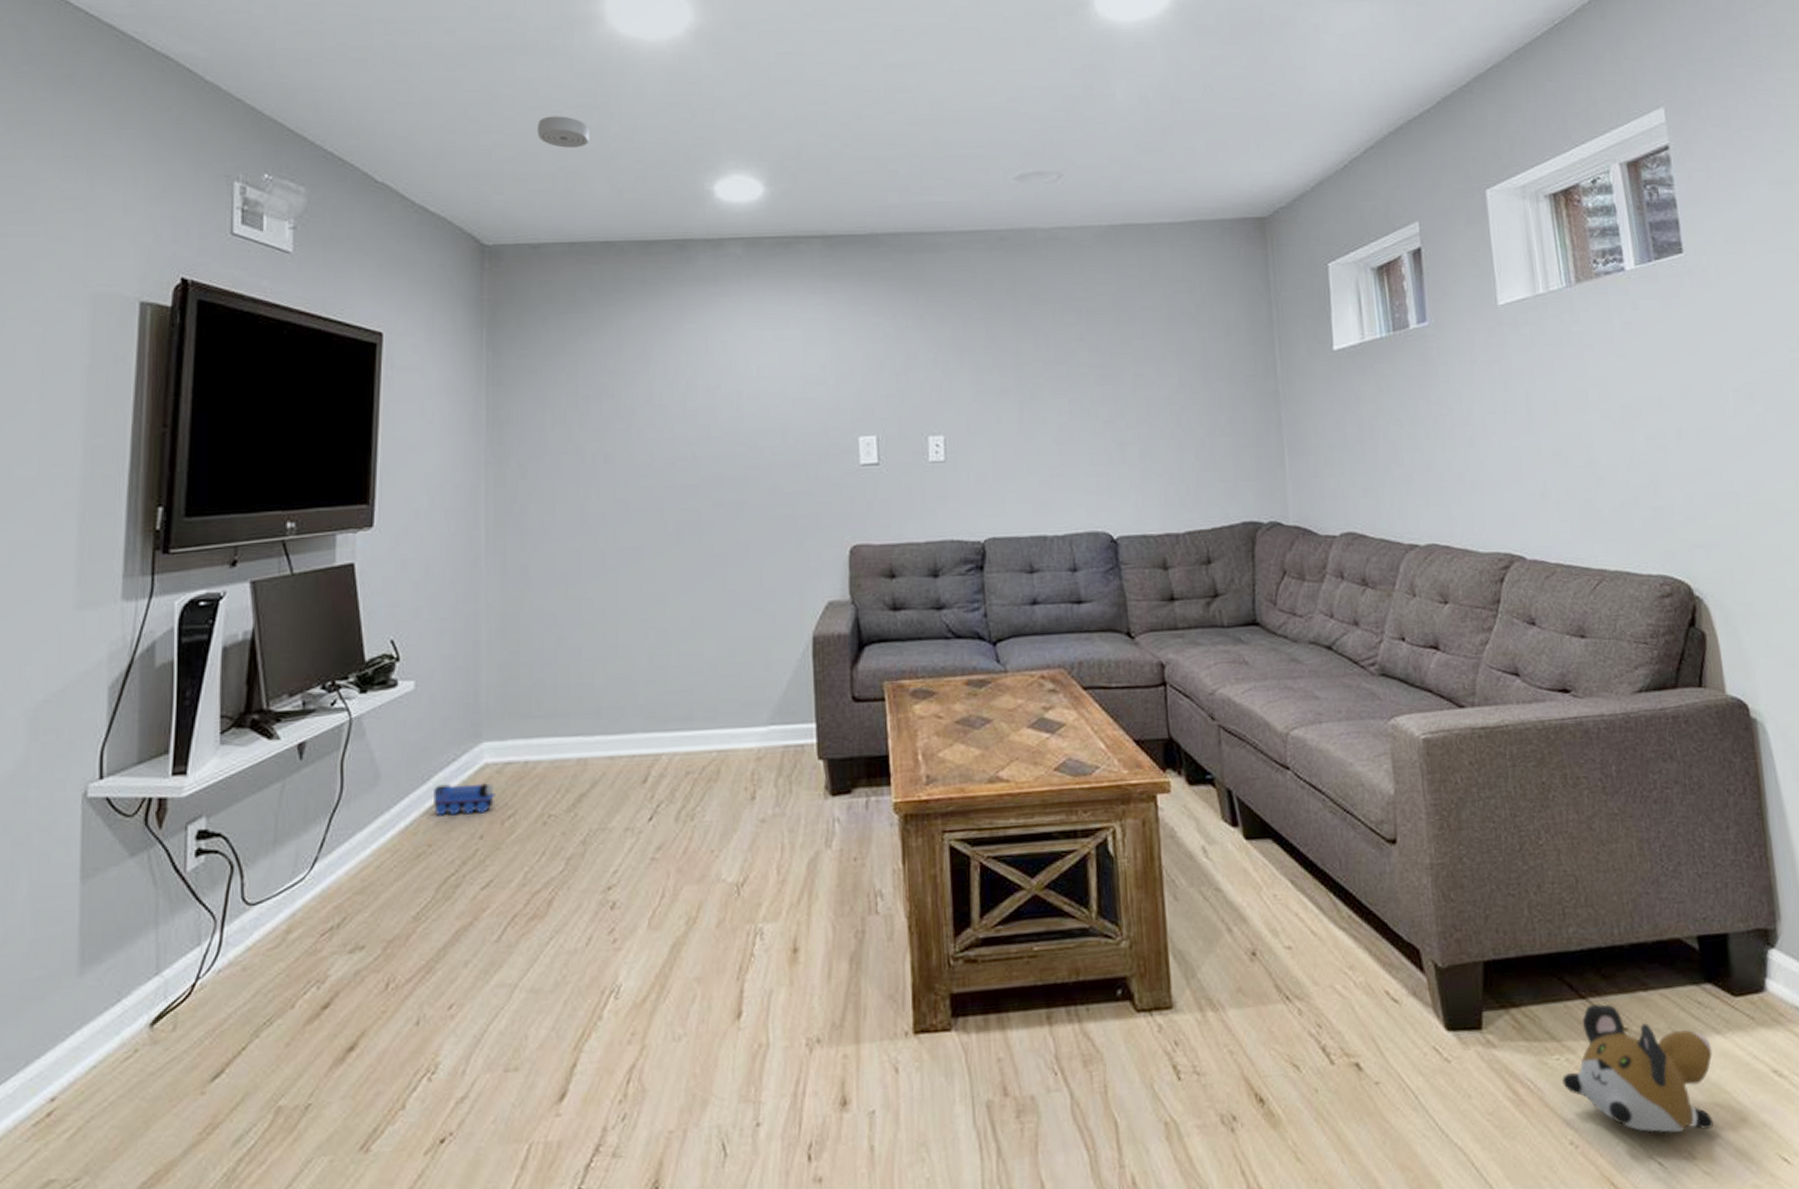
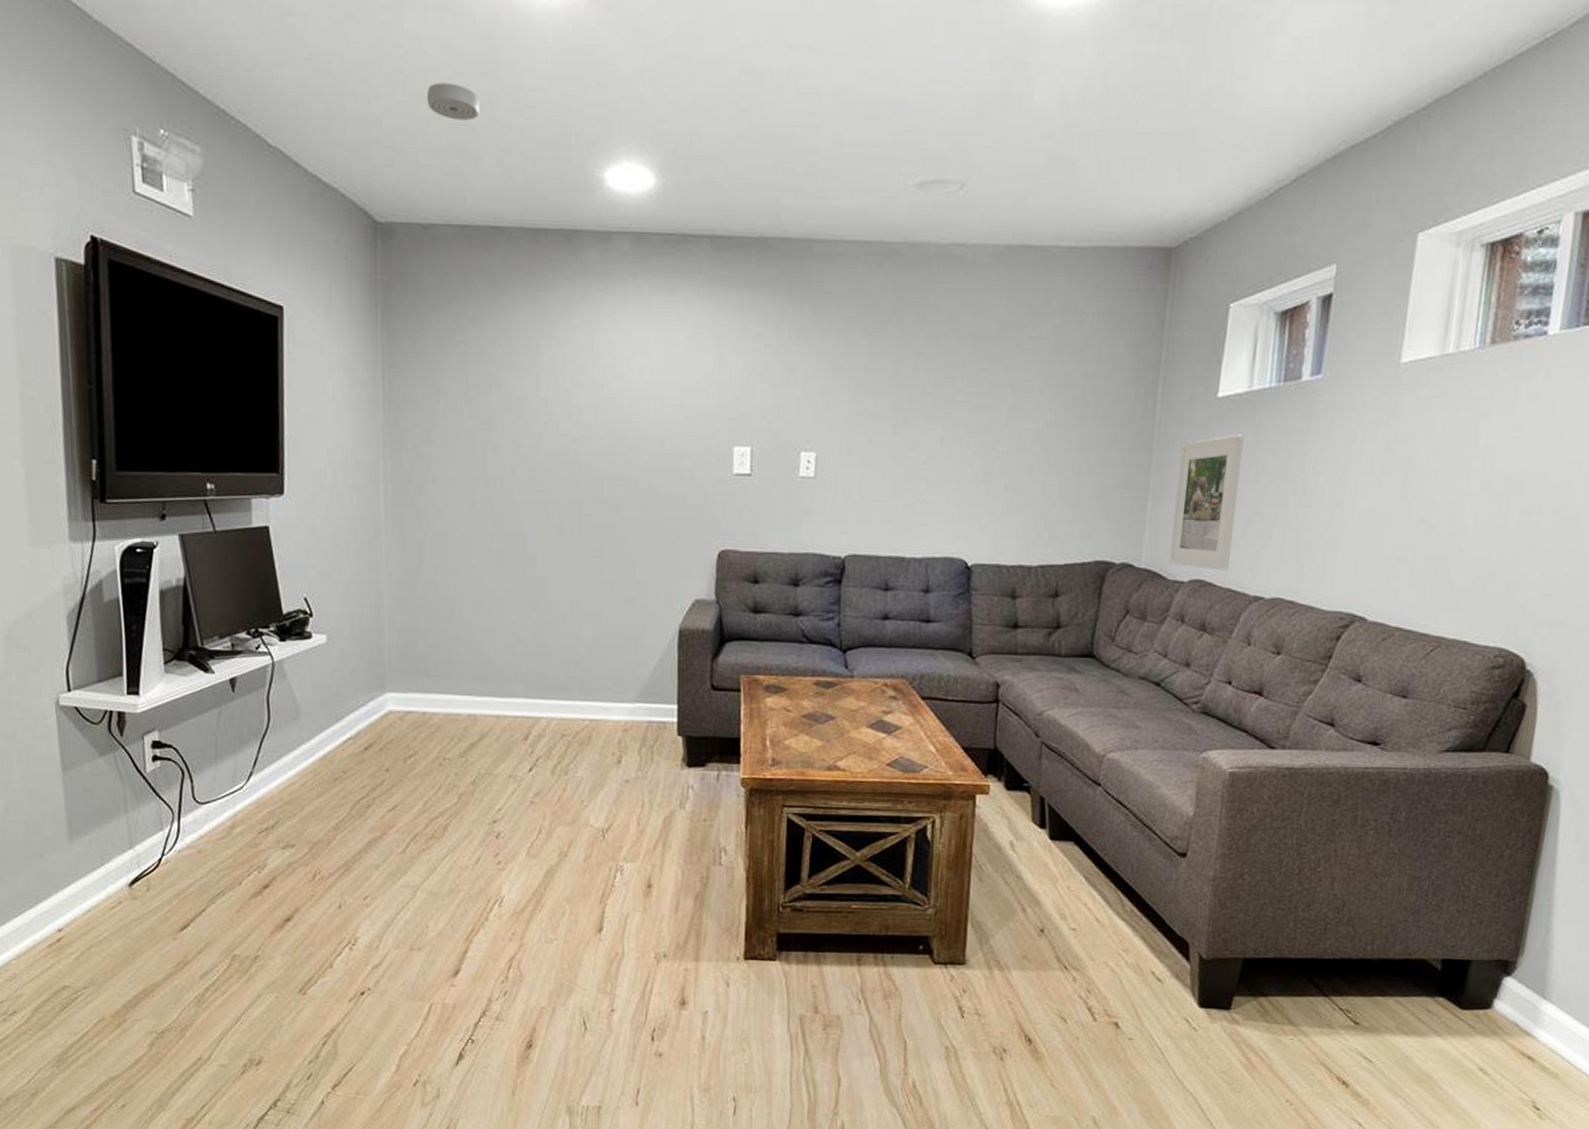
toy train: present [434,783,496,816] -> none [346,724,399,751]
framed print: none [1307,384,1377,521] -> present [1169,434,1244,571]
plush toy: present [1562,1004,1713,1133] -> none [1291,1002,1430,1104]

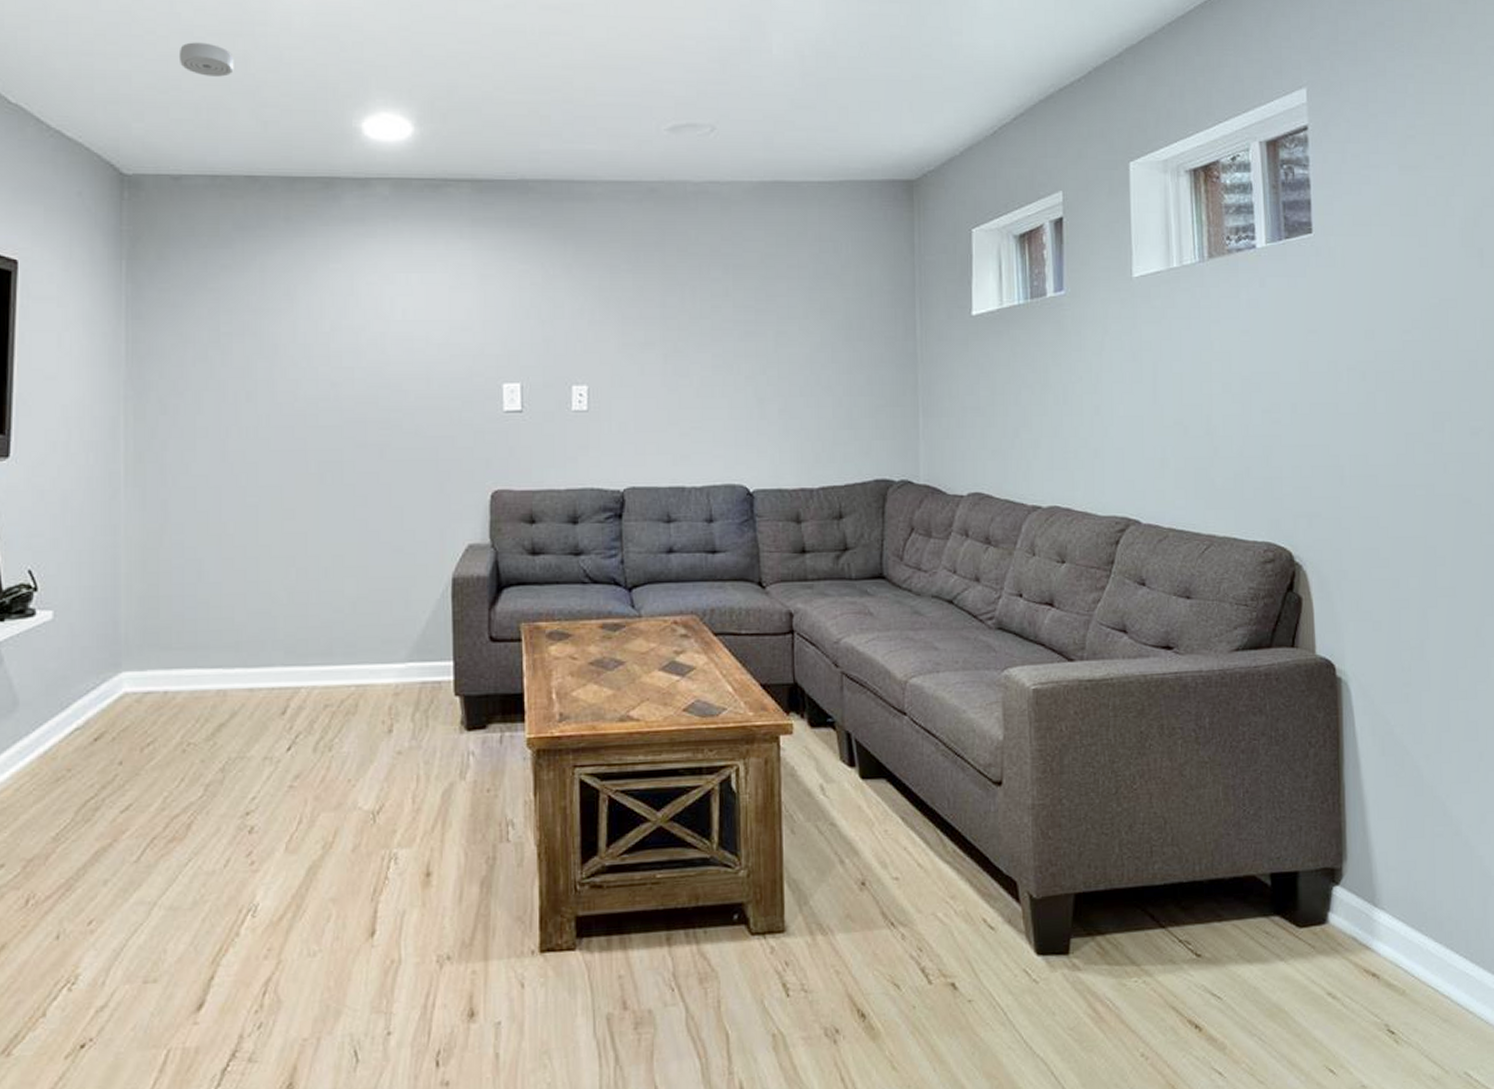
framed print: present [1169,434,1244,571] -> none [944,349,1004,482]

